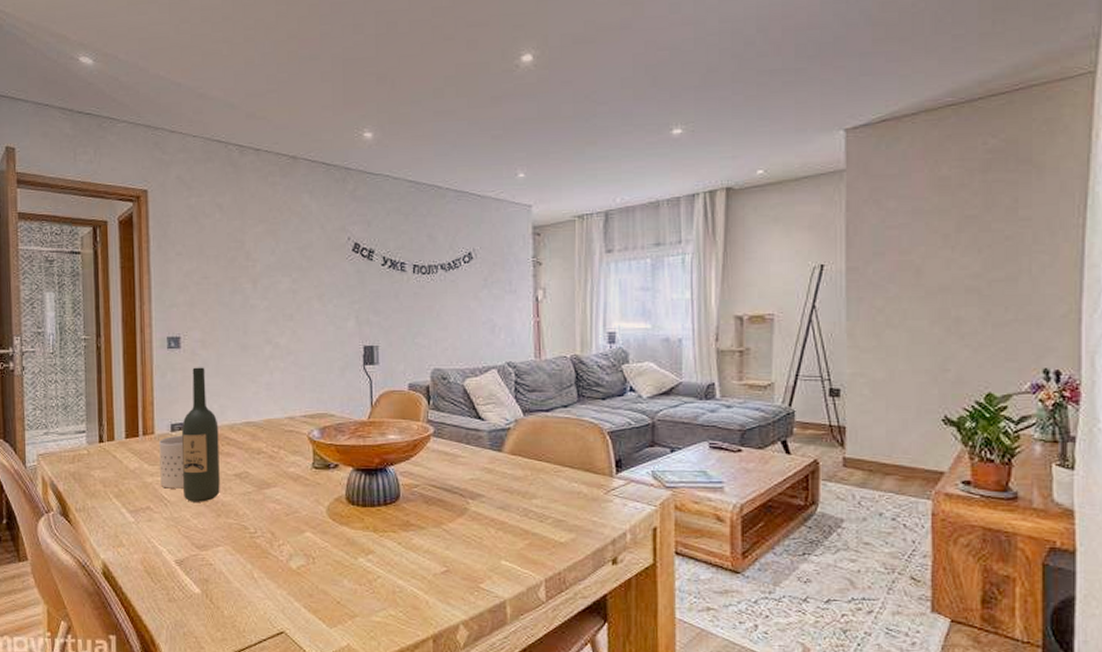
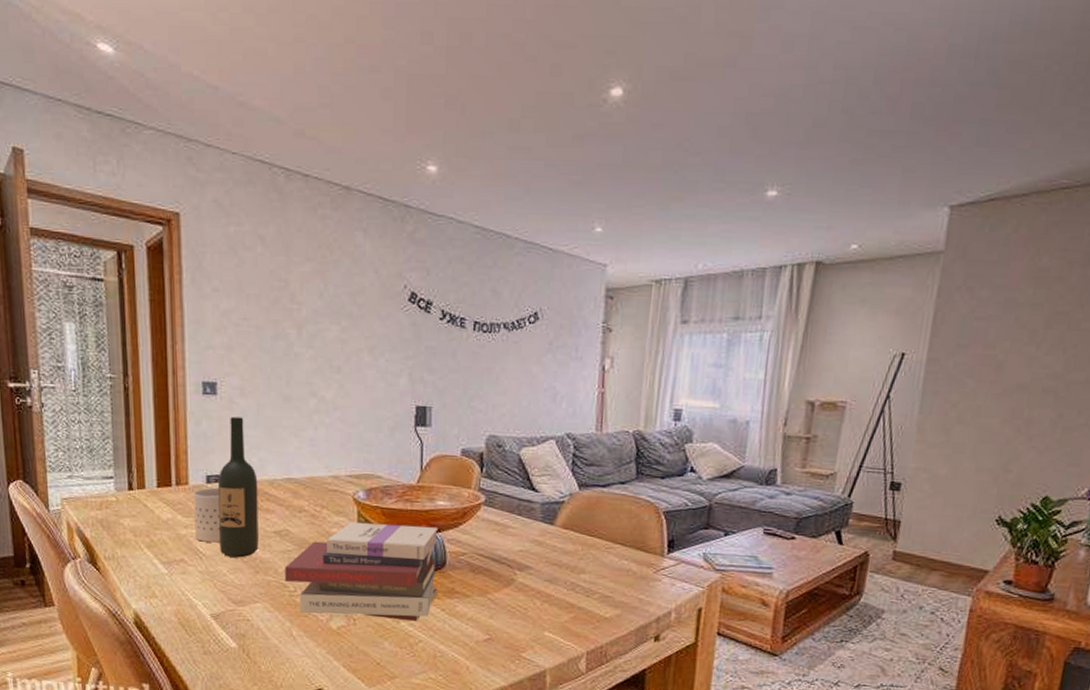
books: none [245,460,394,557] -> present [285,521,439,622]

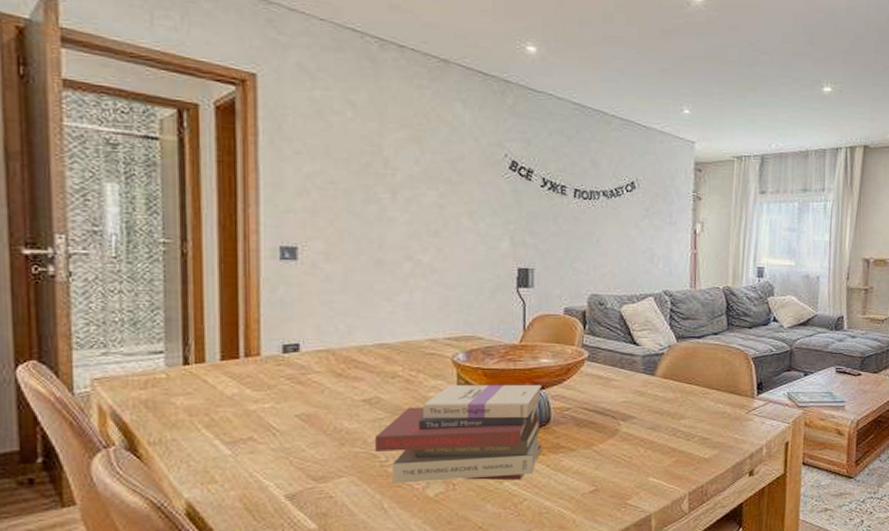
mug: present [192,487,221,543] -> none [265,357,300,416]
wine bottle: present [217,416,259,558] -> none [296,282,345,431]

